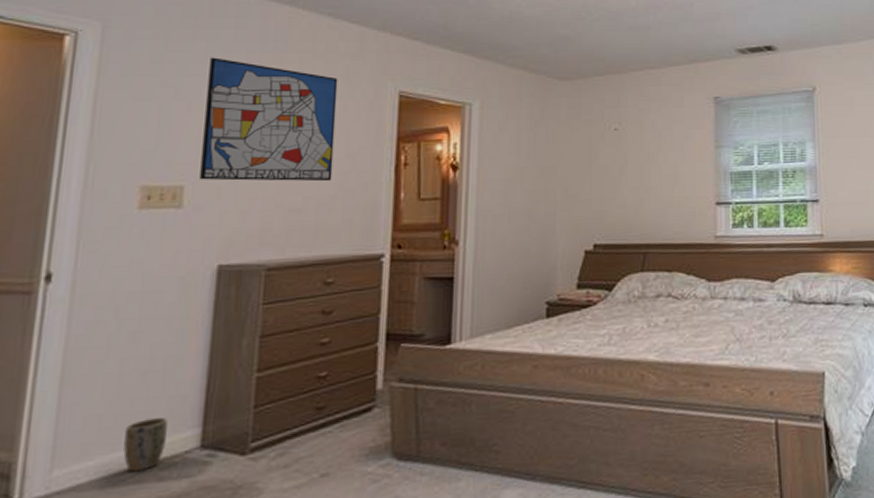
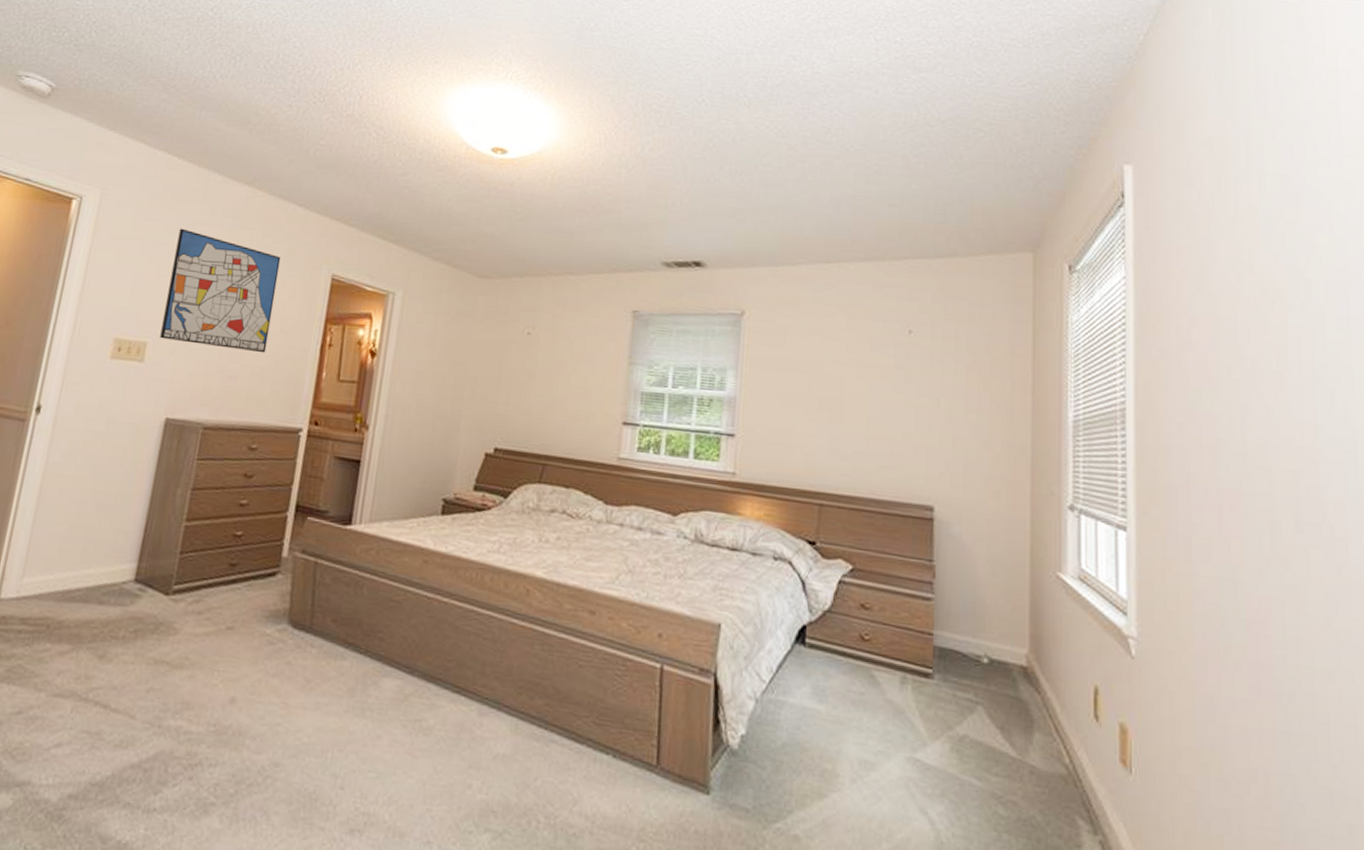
plant pot: present [123,418,168,472] -> none [76,546,112,593]

